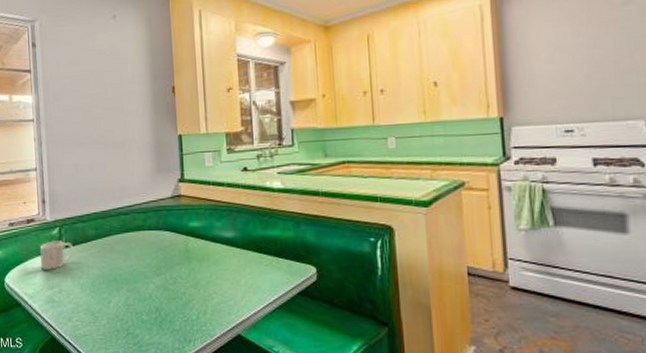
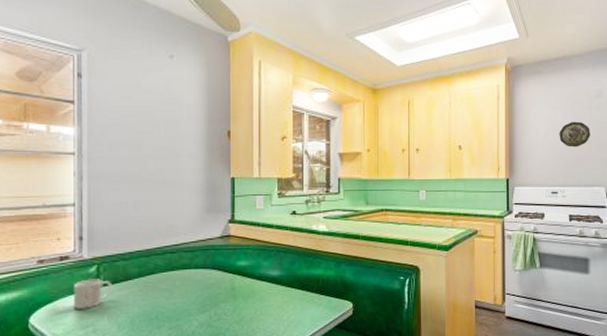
decorative plate: none [570,38,618,72] -> present [559,121,591,147]

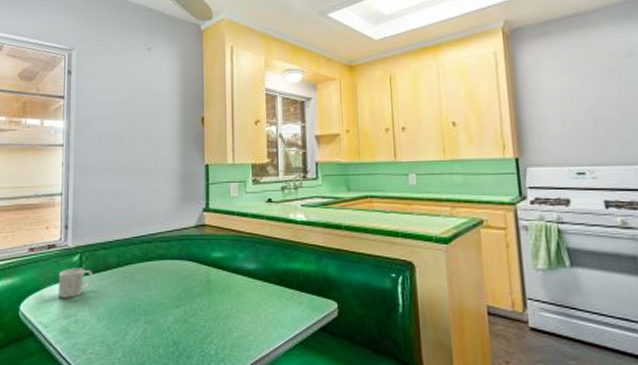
decorative plate: present [559,121,591,147] -> none [579,86,623,118]

